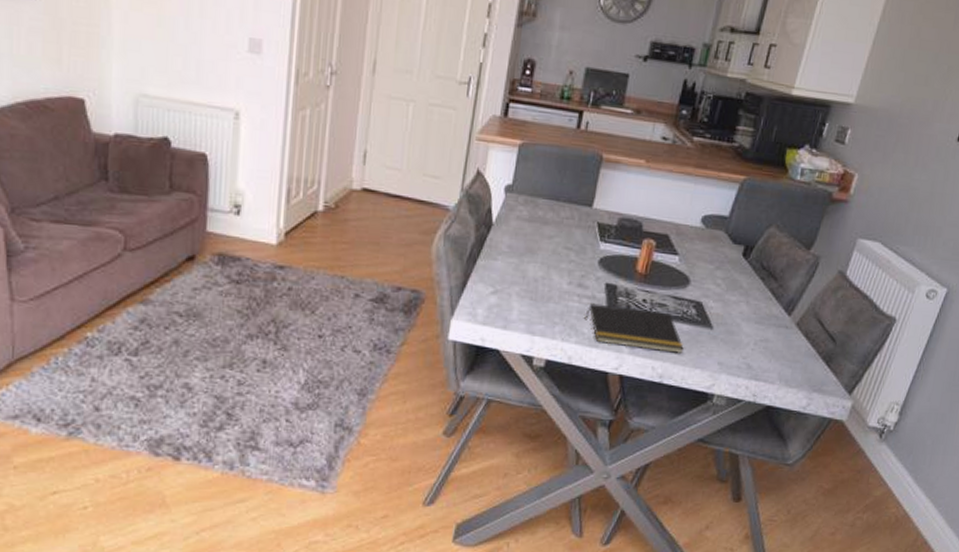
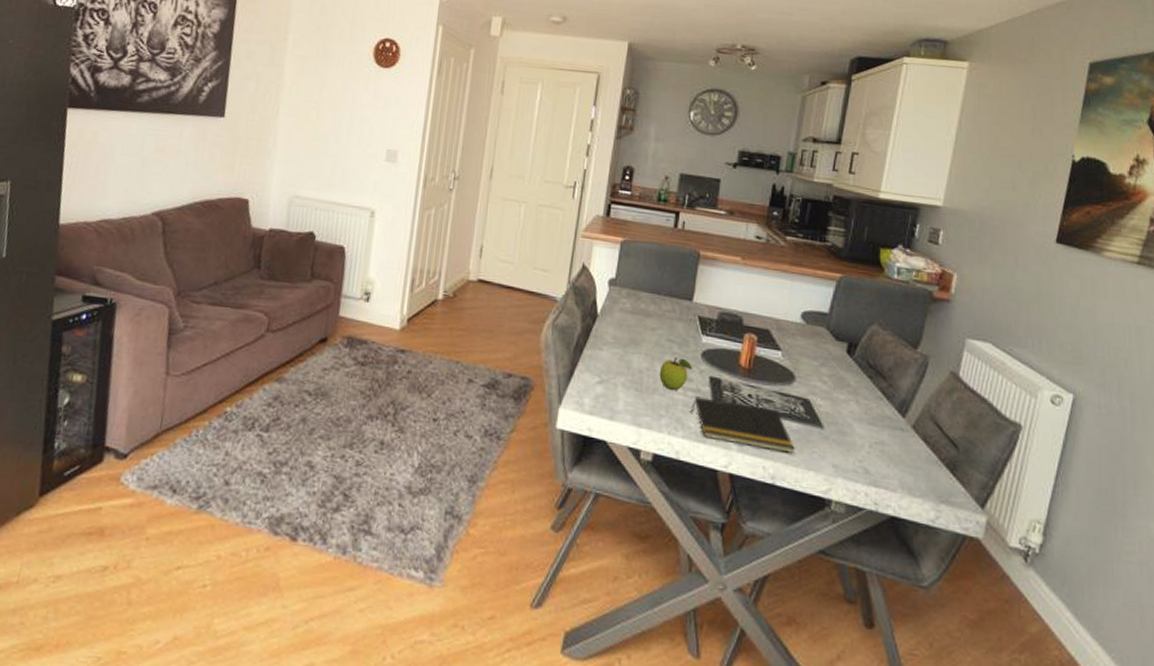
fruit: none [554,265,589,299] -> present [659,357,693,391]

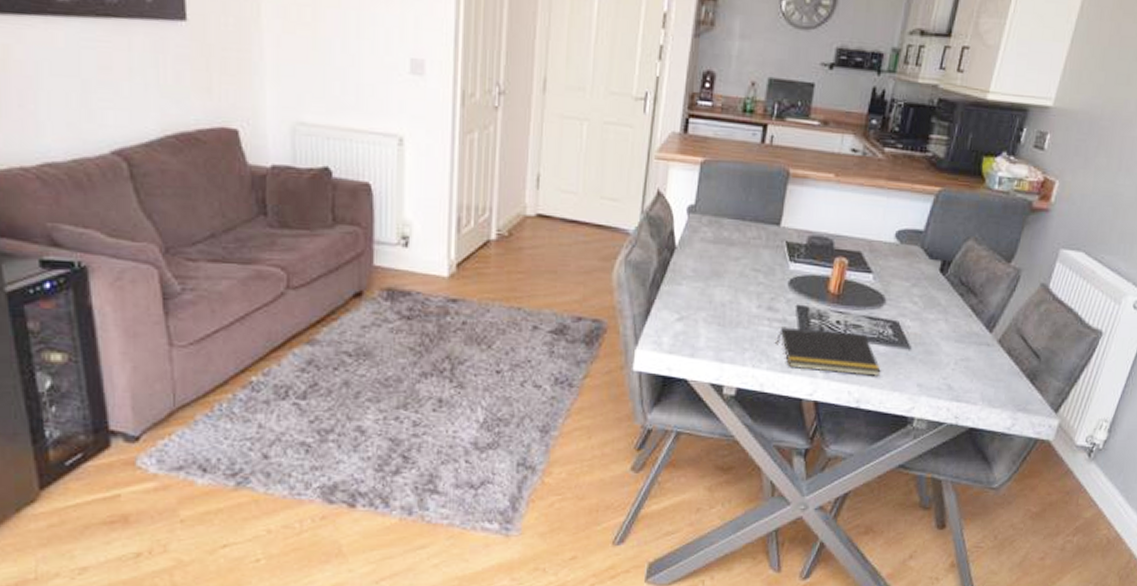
fruit: present [659,357,693,391] -> none [743,287,779,323]

